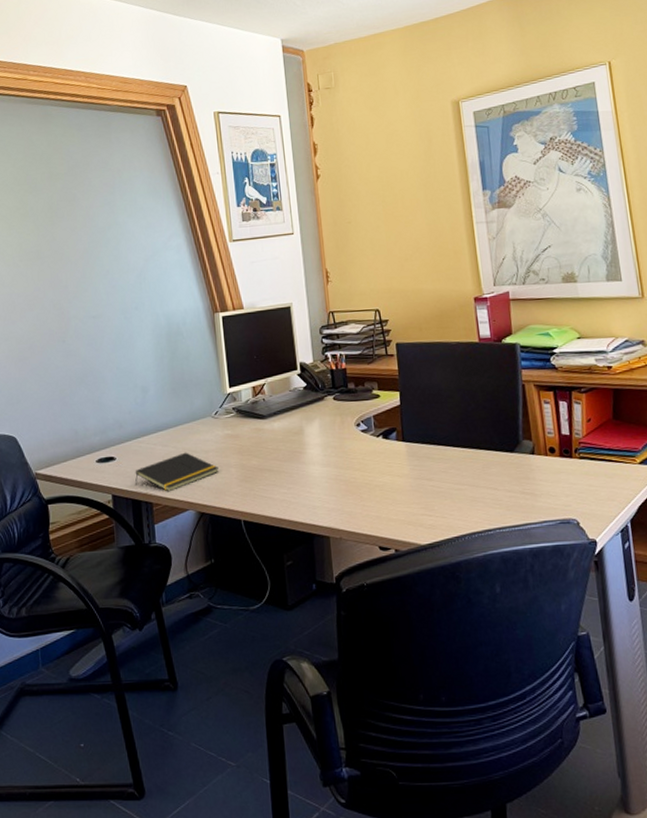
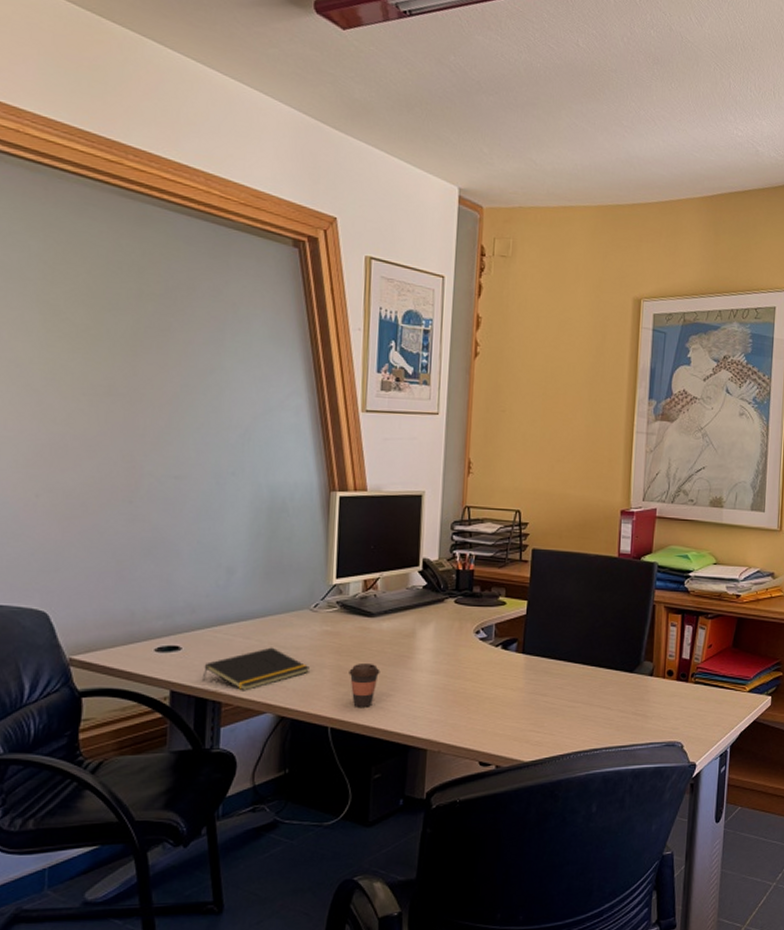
coffee cup: none [251,461,278,501] -> present [349,664,380,707]

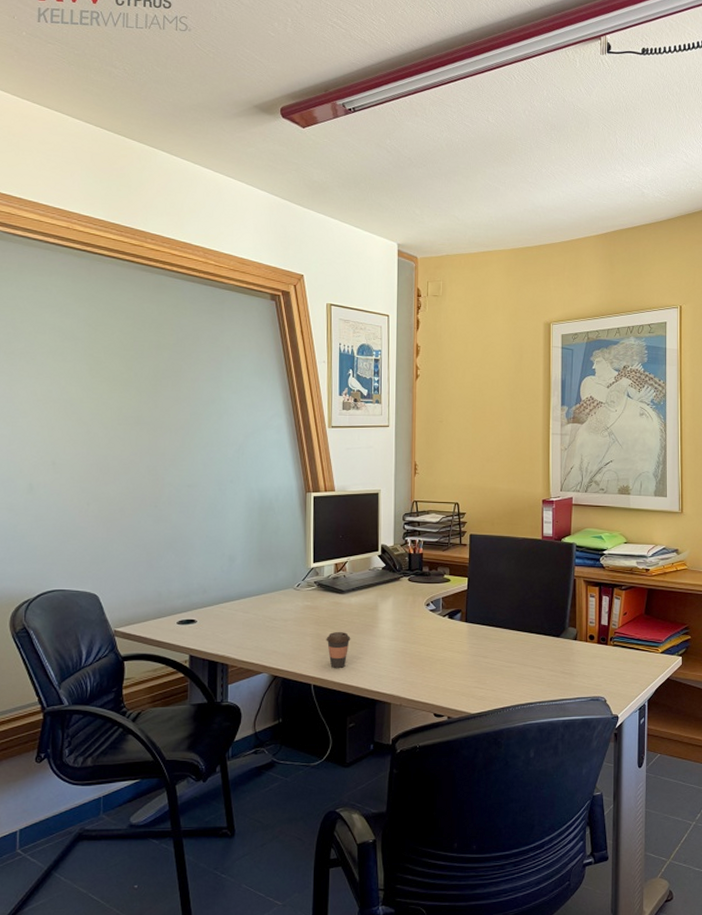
notepad: present [203,647,309,691] -> none [214,619,295,655]

